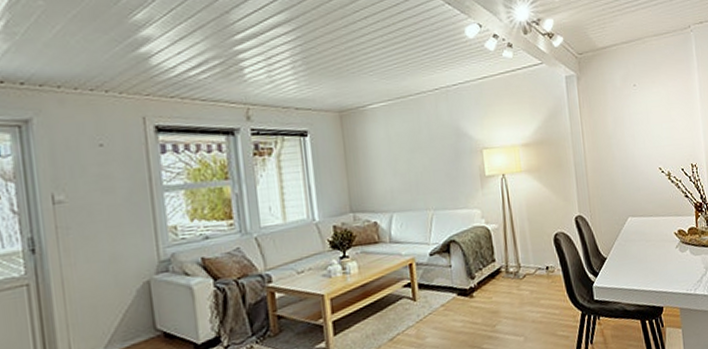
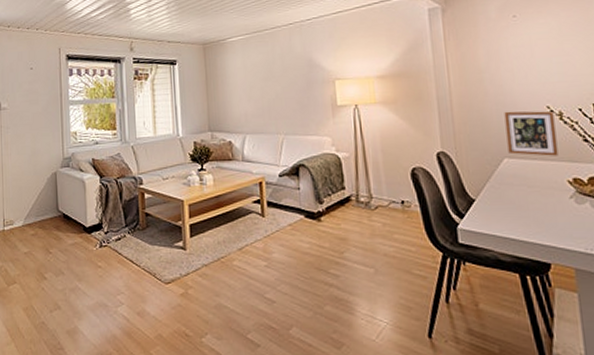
picture frame: none [628,172,668,213] -> present [504,111,559,156]

